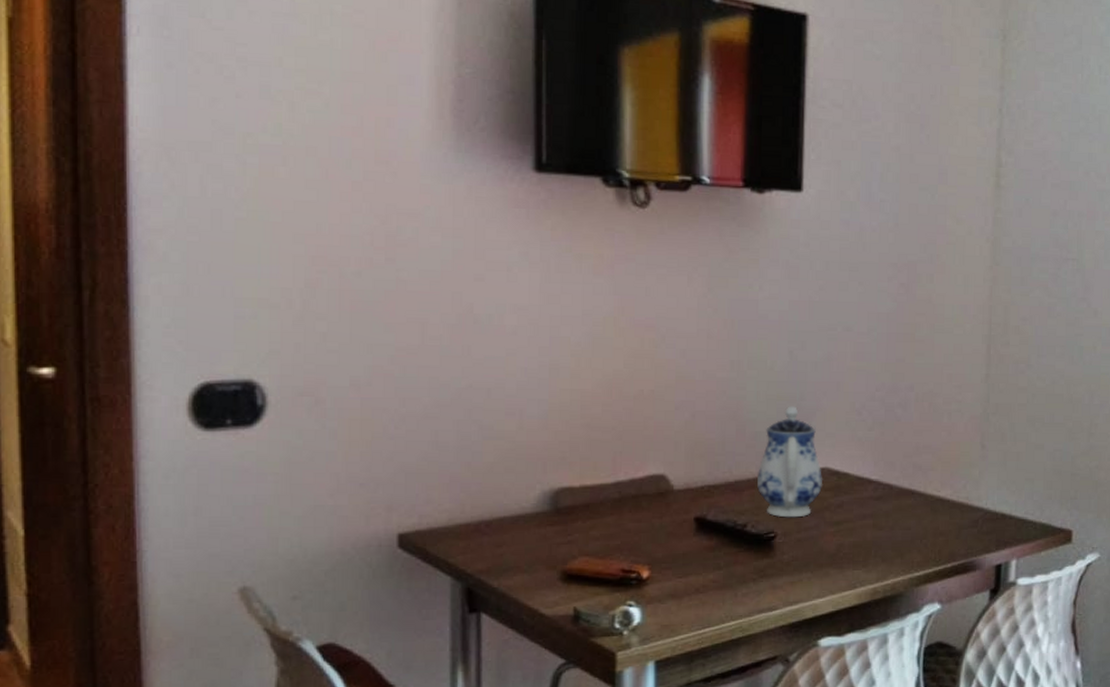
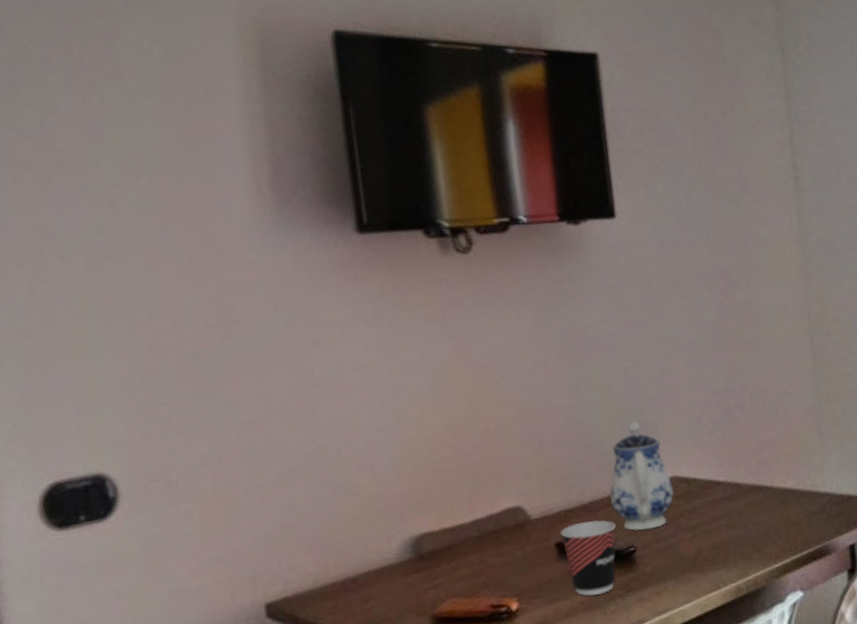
cup: none [701,501,758,575] -> present [560,520,616,596]

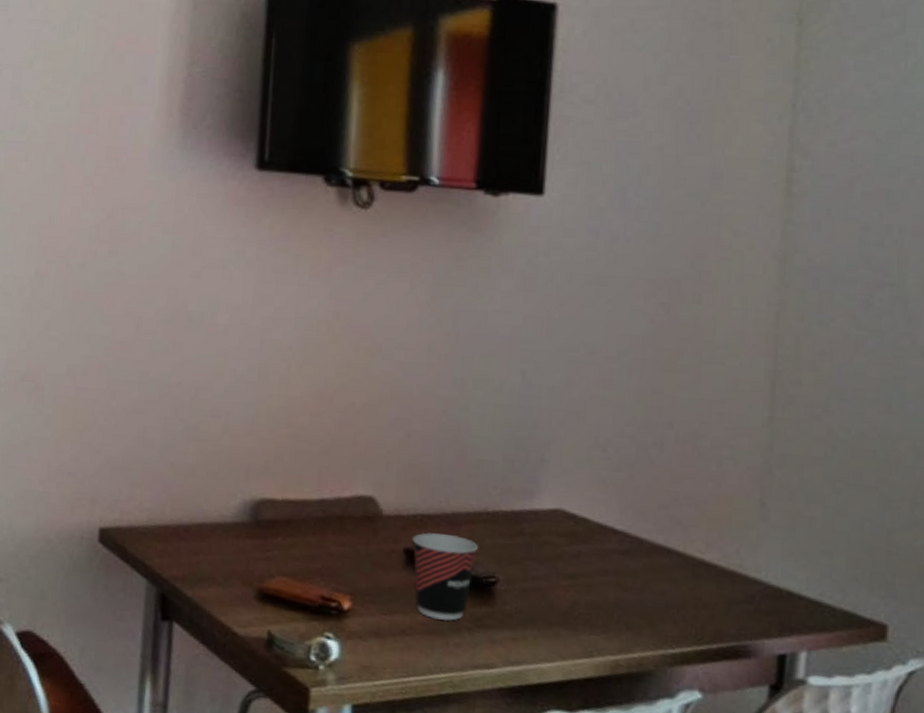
teapot: present [609,422,674,531] -> none [477,434,557,564]

